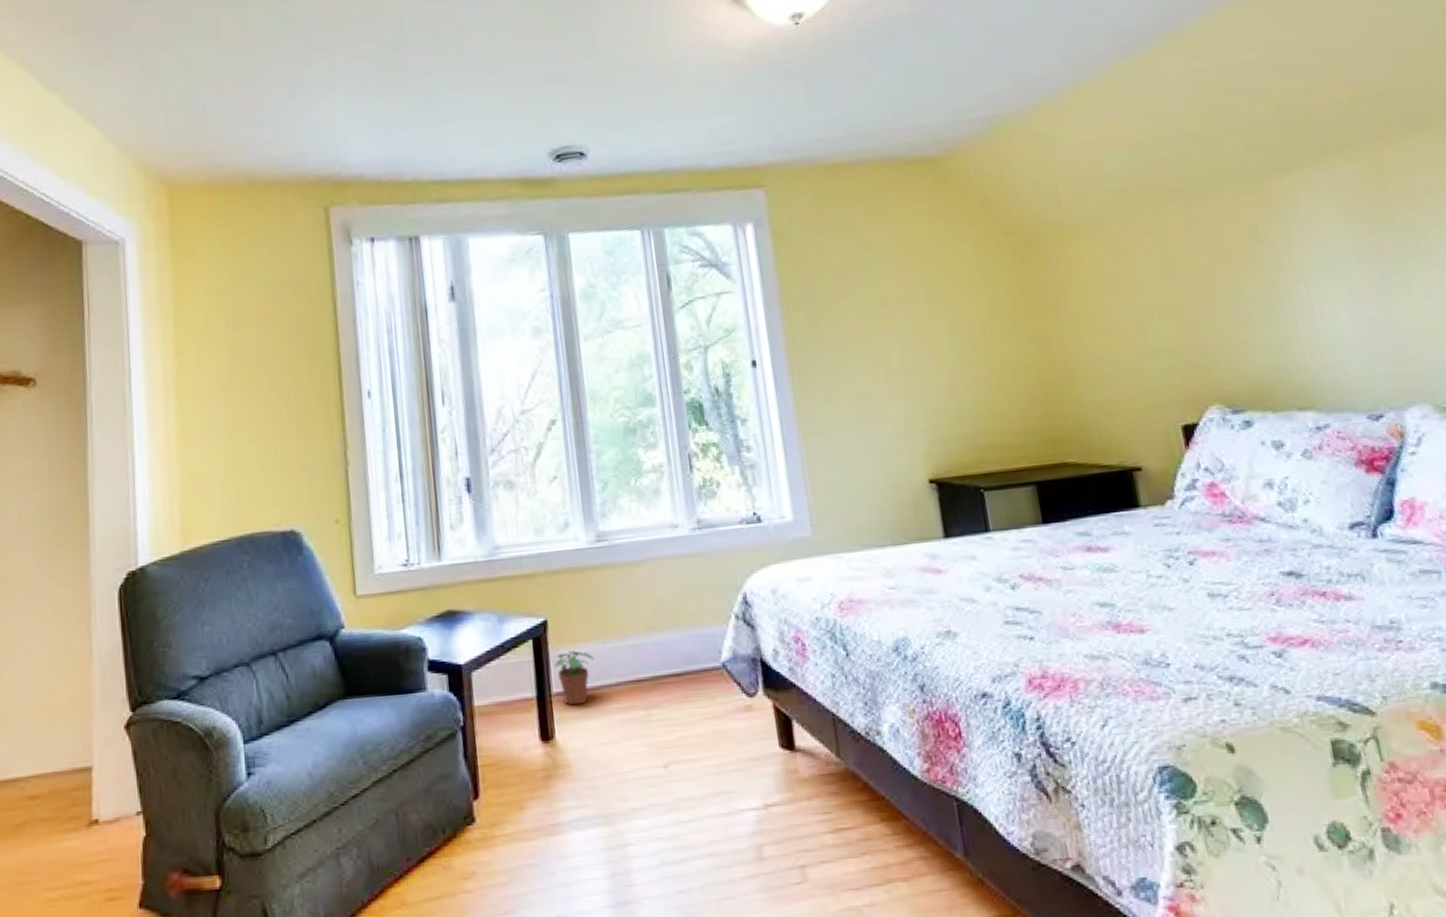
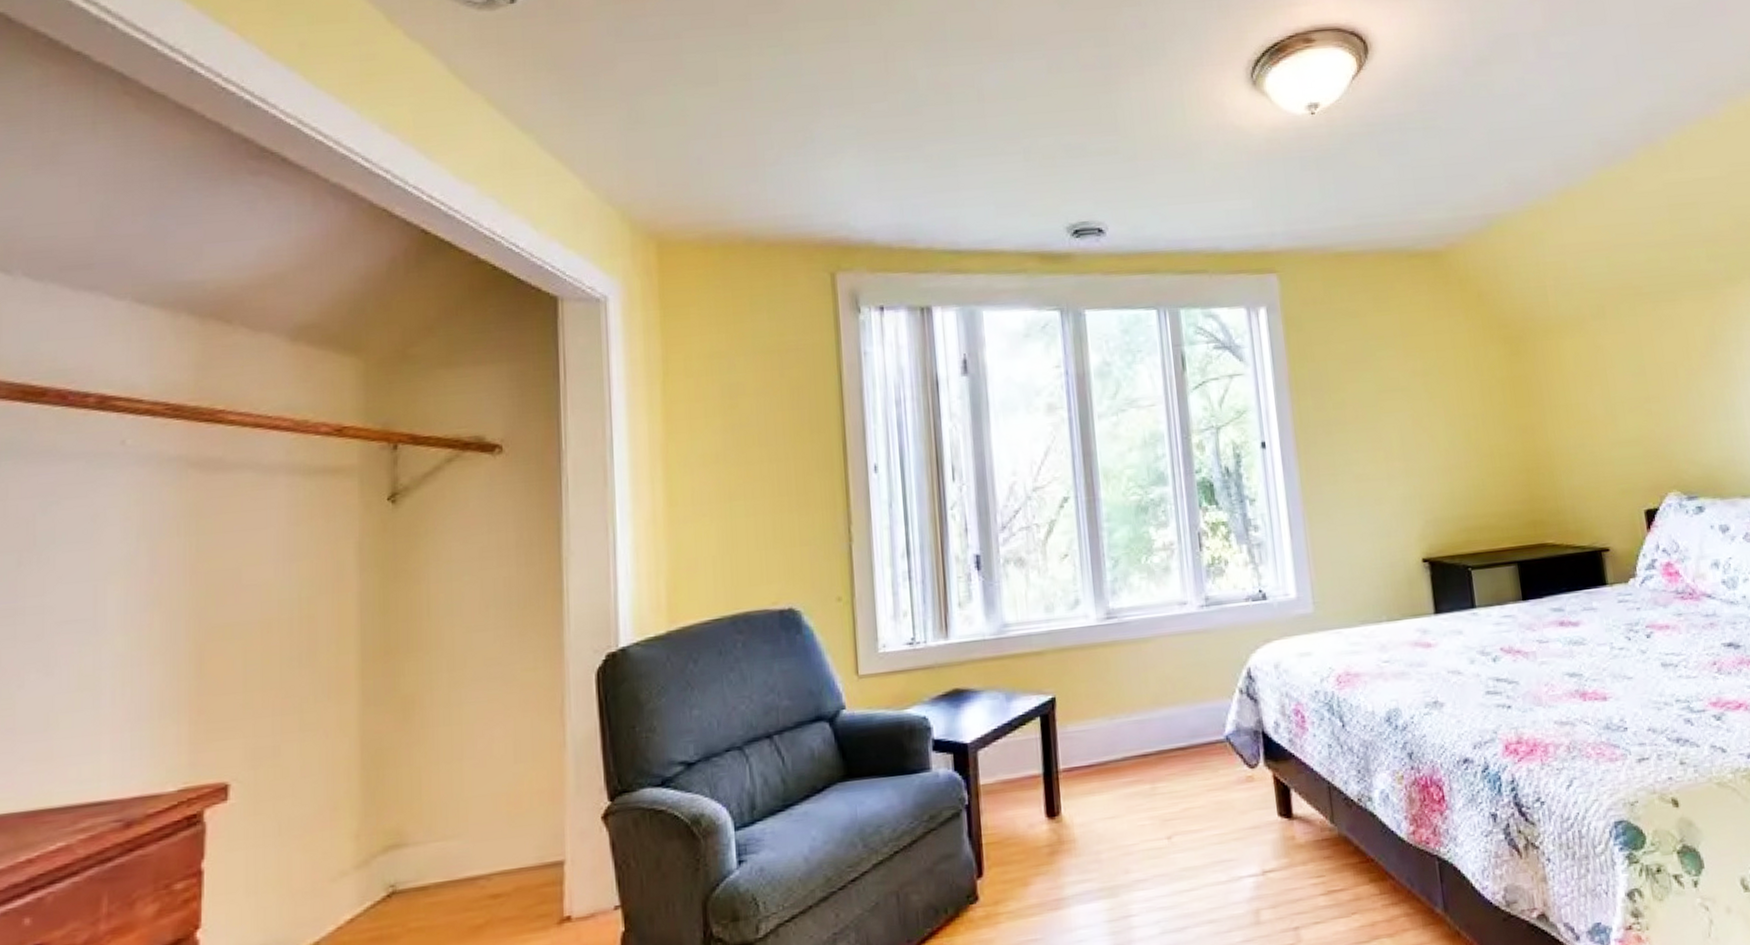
potted plant: present [554,650,595,706] -> none [1061,726,1102,782]

